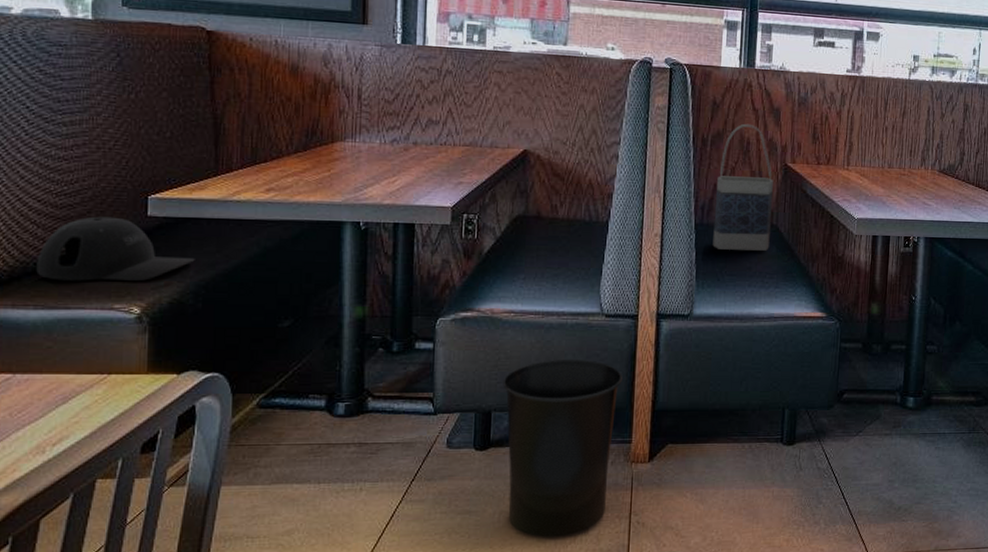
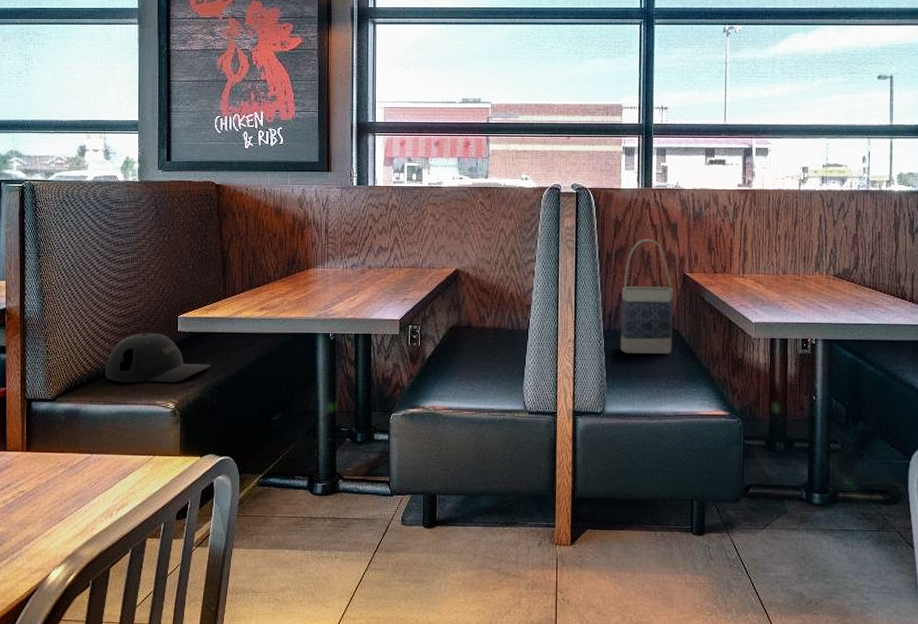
waste bin: present [503,359,622,537] -> none [445,450,545,608]

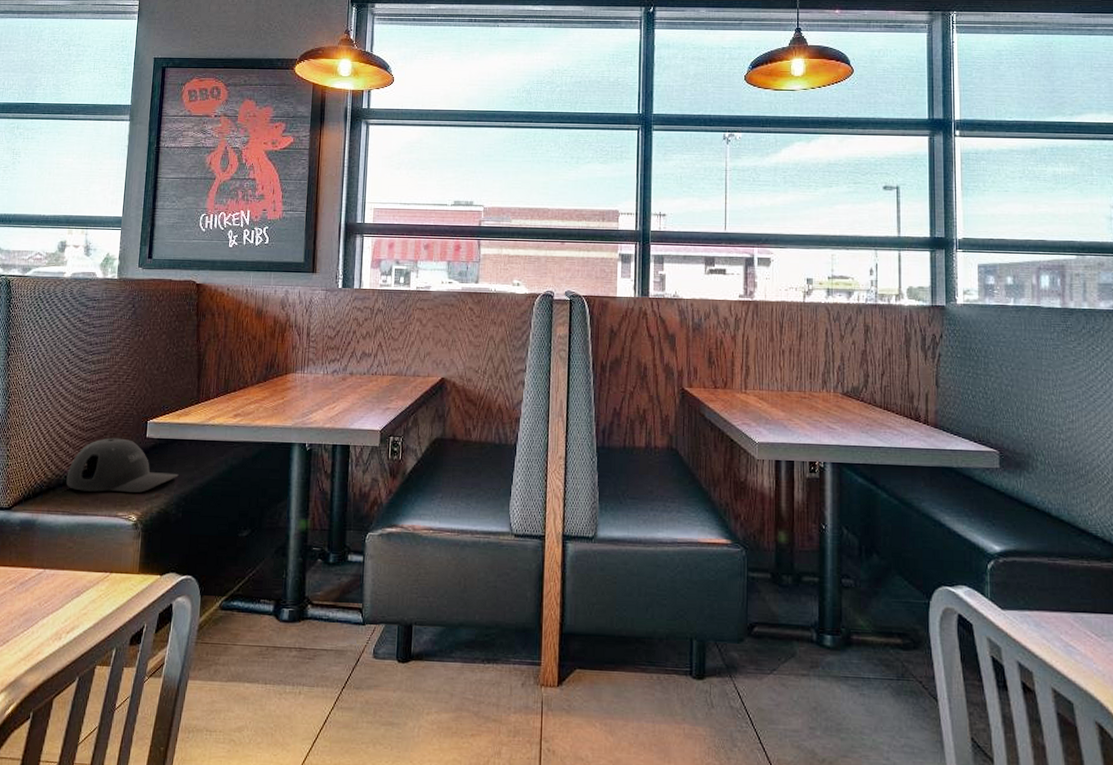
bag: present [620,238,673,354] -> none [614,349,671,474]

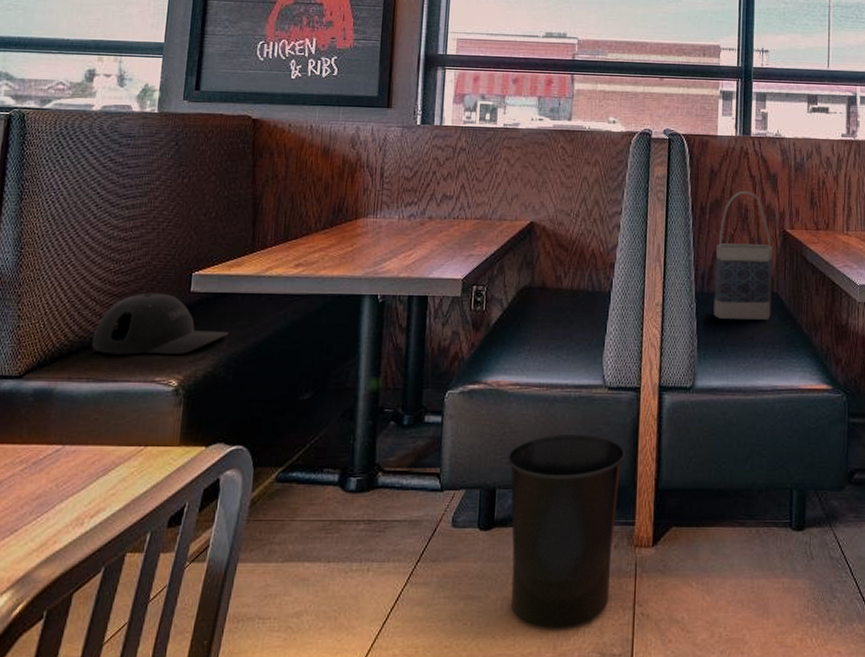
waste bin: none [422,576,531,757] -> present [507,433,625,628]
bag: none [614,349,671,474] -> present [713,190,772,320]

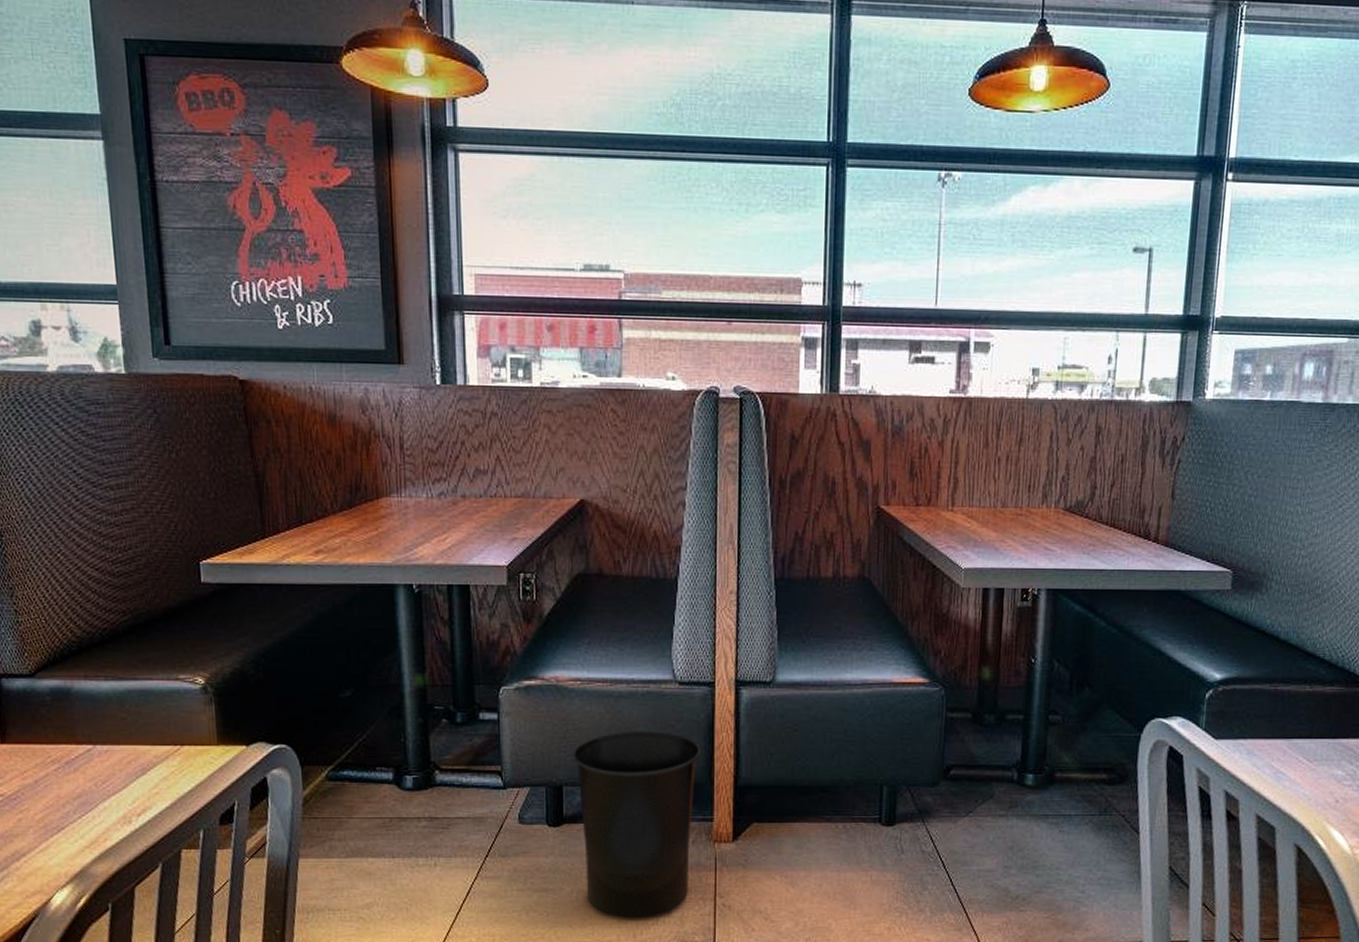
baseball cap: present [91,293,229,355] -> none [101,584,252,652]
bag: present [713,190,772,320] -> none [796,460,864,608]

